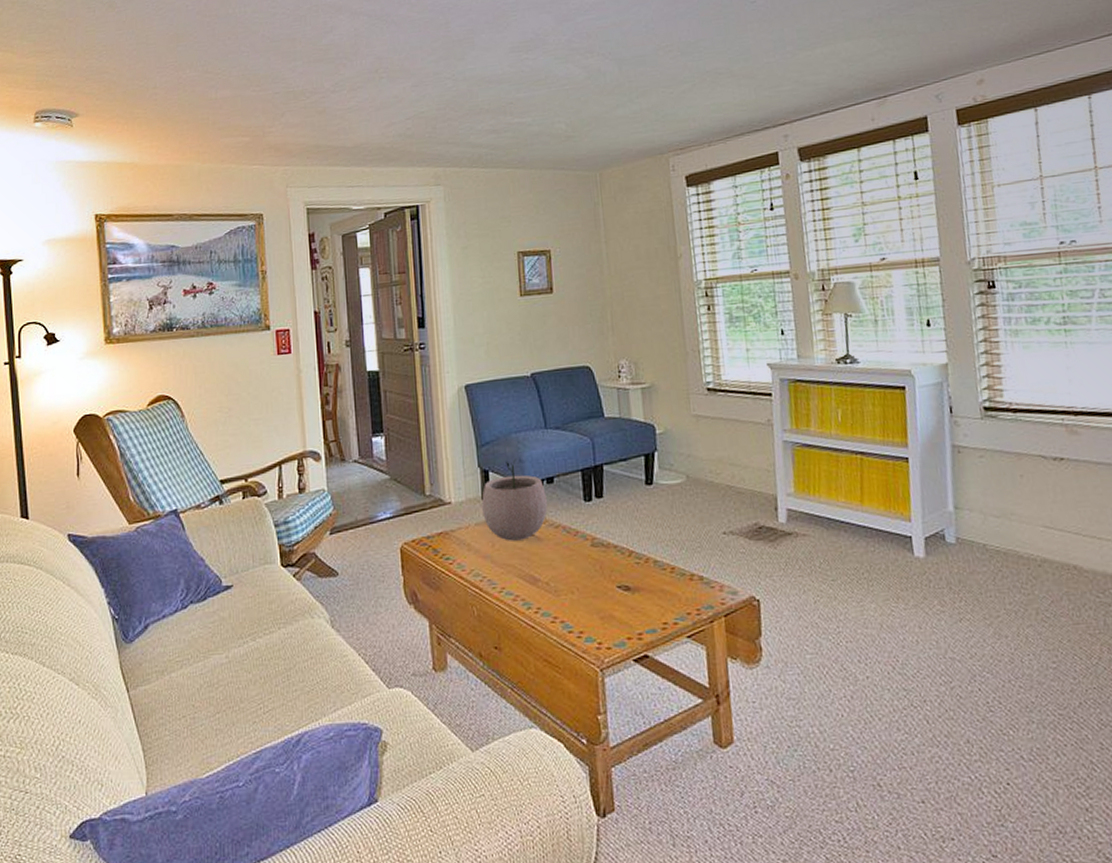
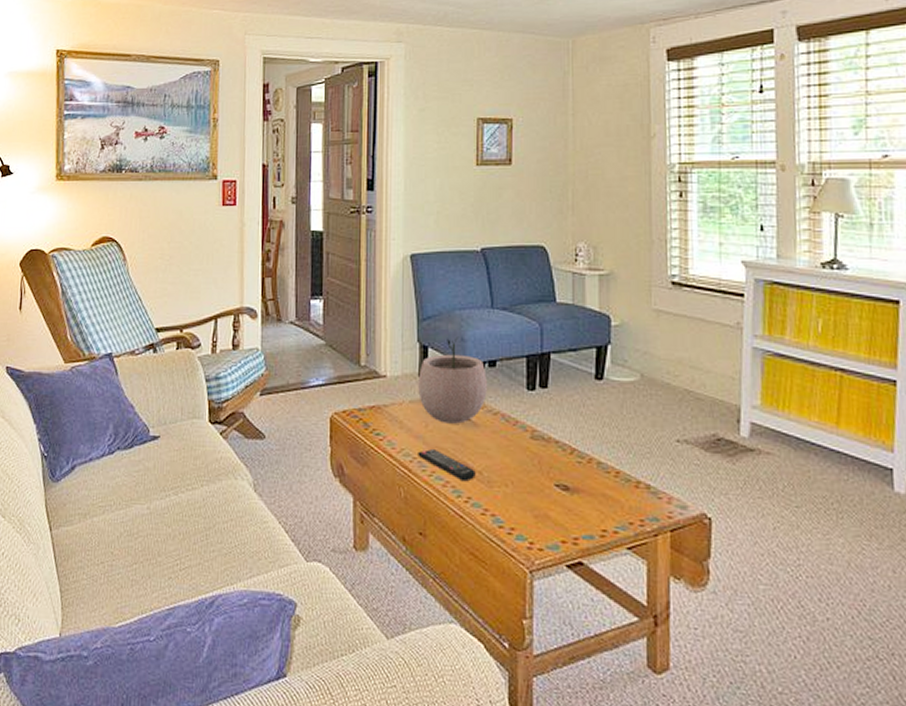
remote control: none [487,565,543,594] -> present [418,448,476,482]

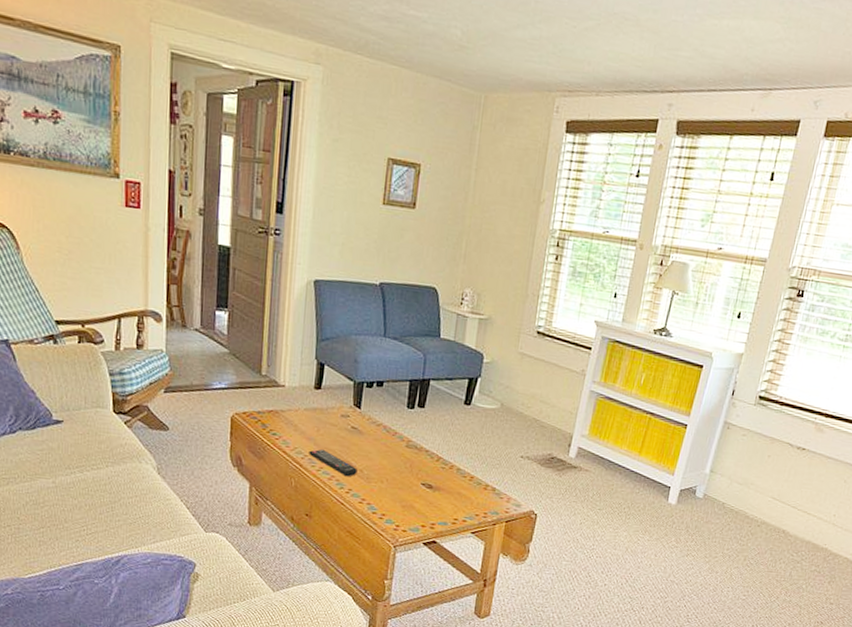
plant pot: present [418,336,487,424] -> none [313,358,374,431]

